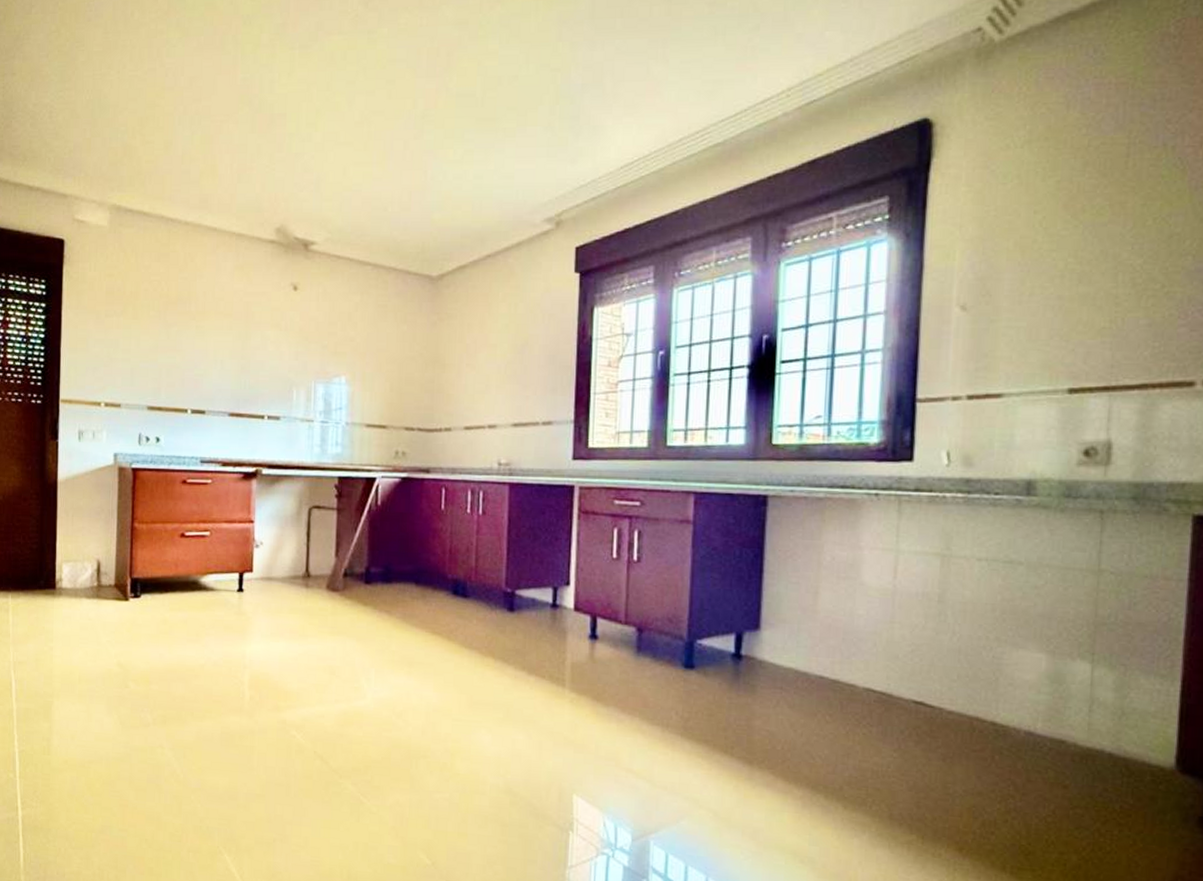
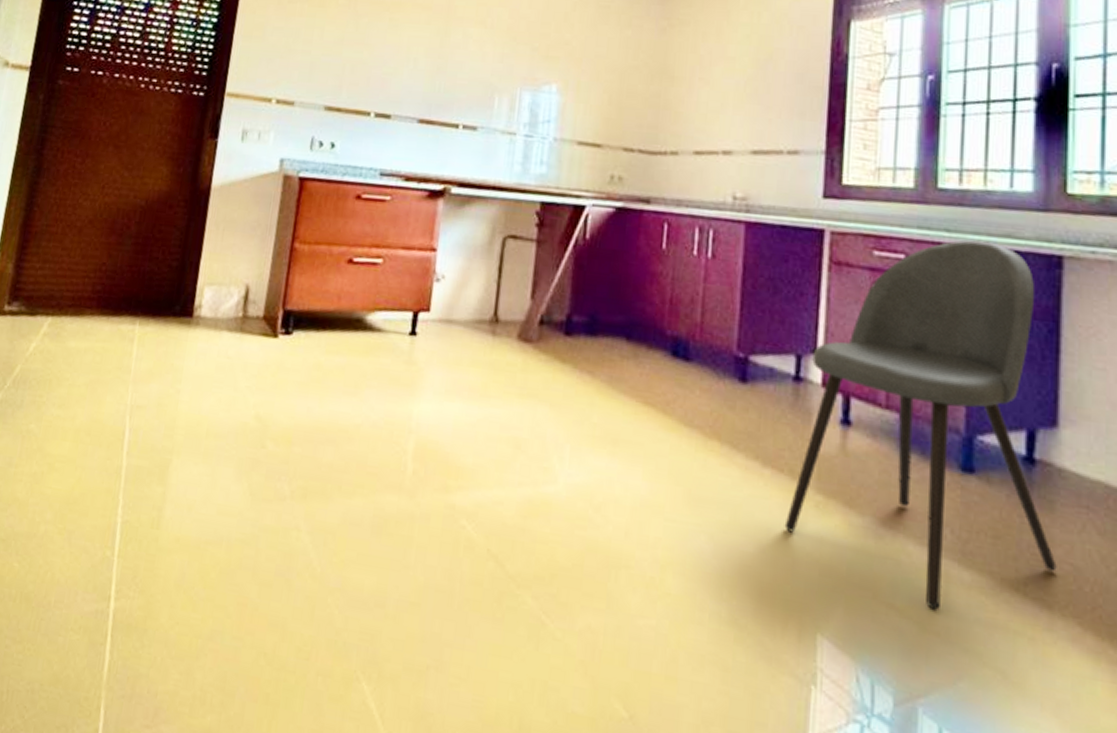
dining chair: none [546,487,757,771] -> present [784,240,1057,610]

